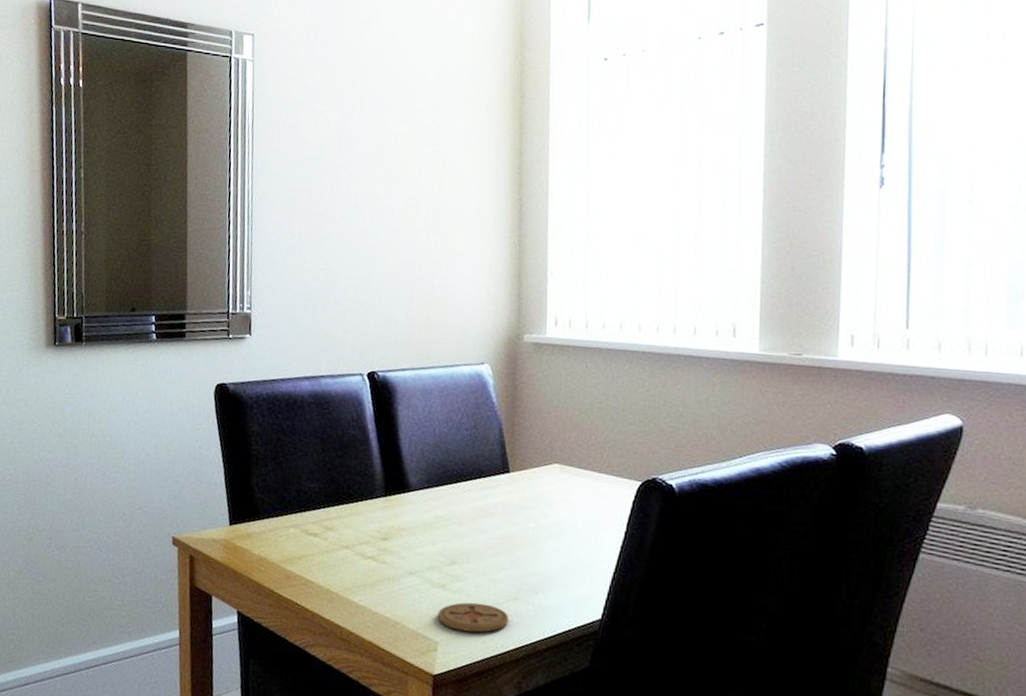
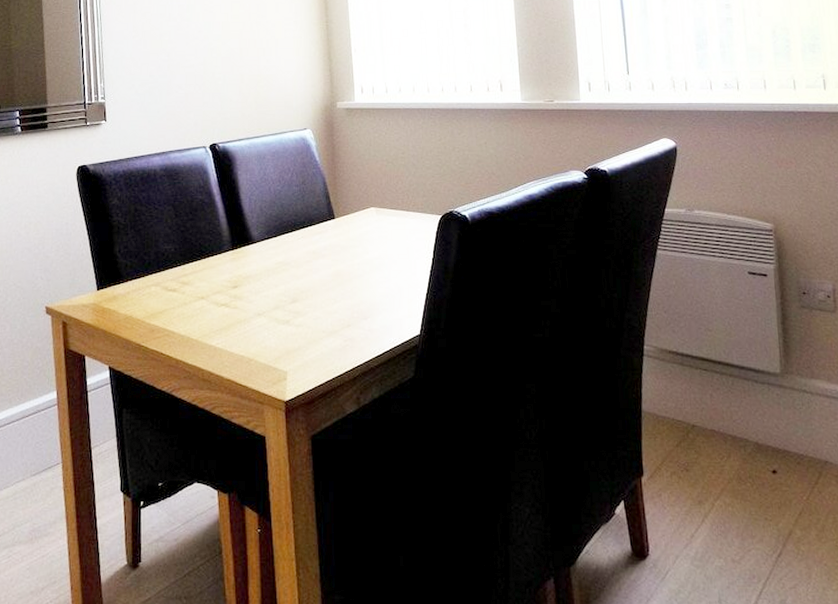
coaster: present [437,602,510,633] -> none [285,333,345,359]

